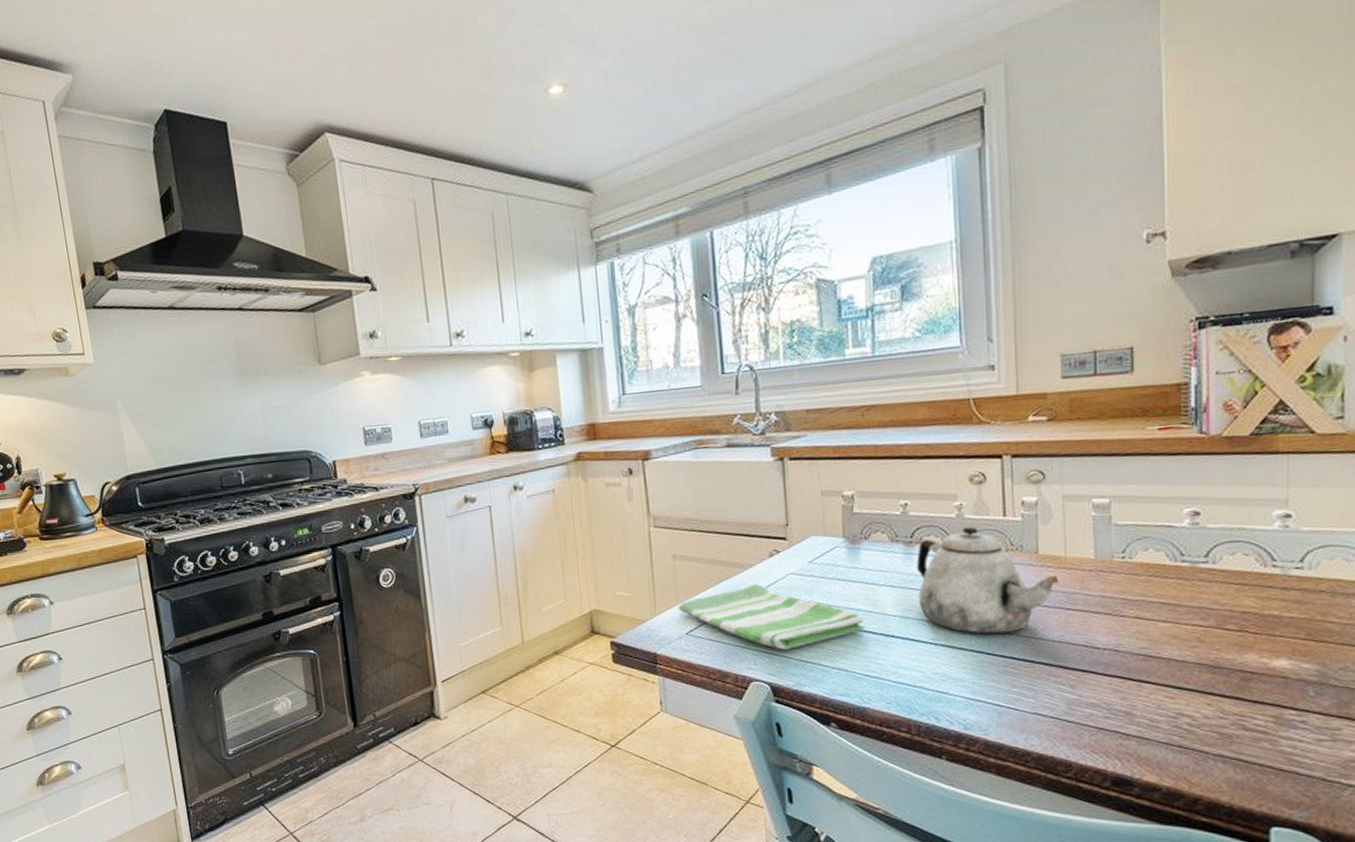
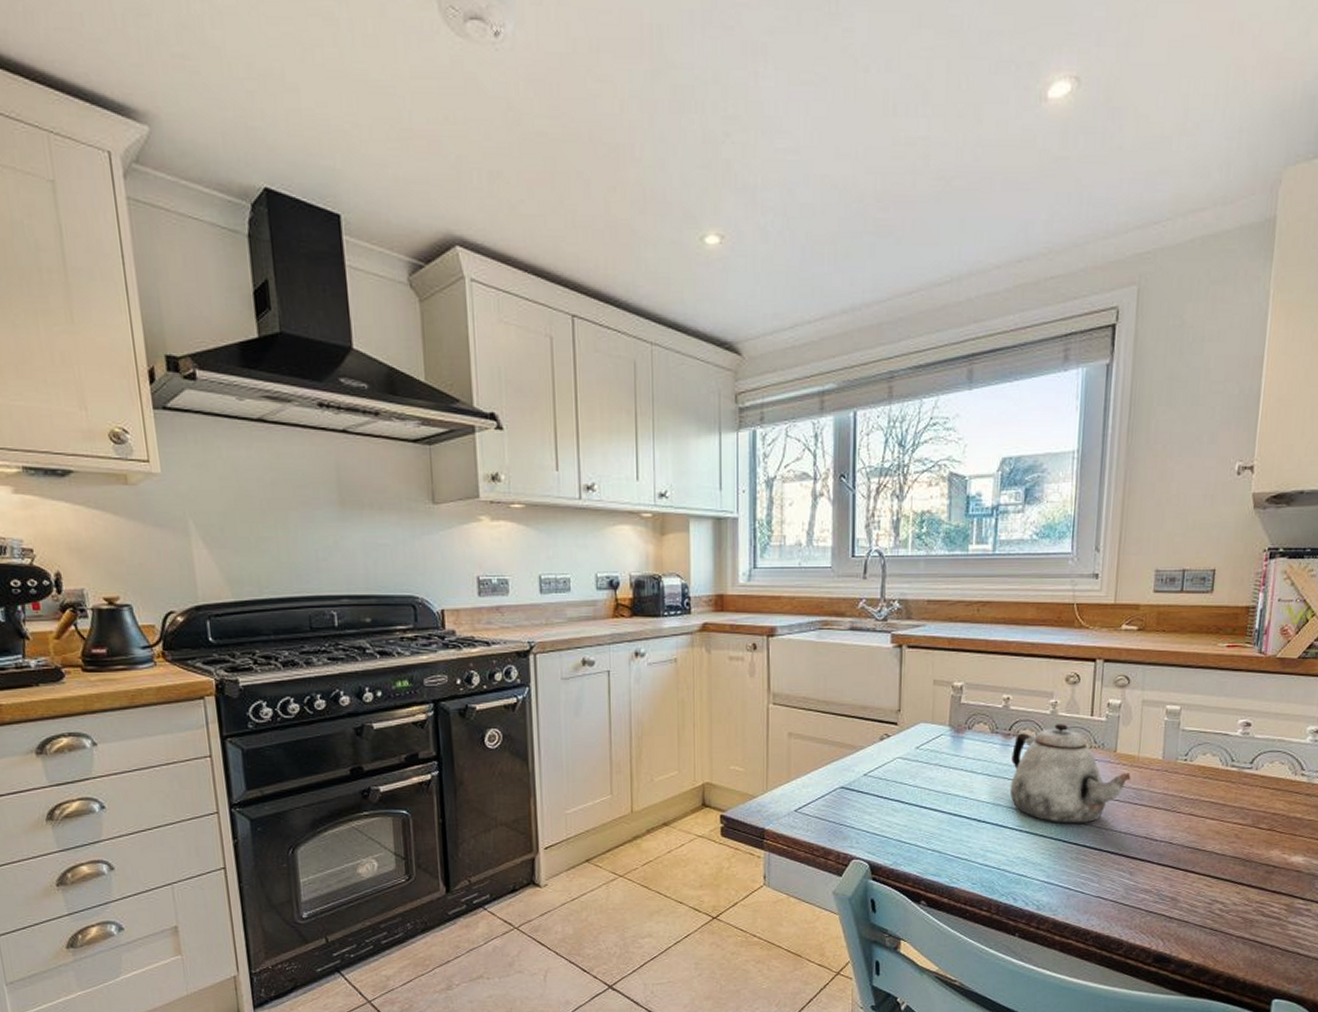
dish towel: present [678,583,865,650] -> none [789,765,960,830]

